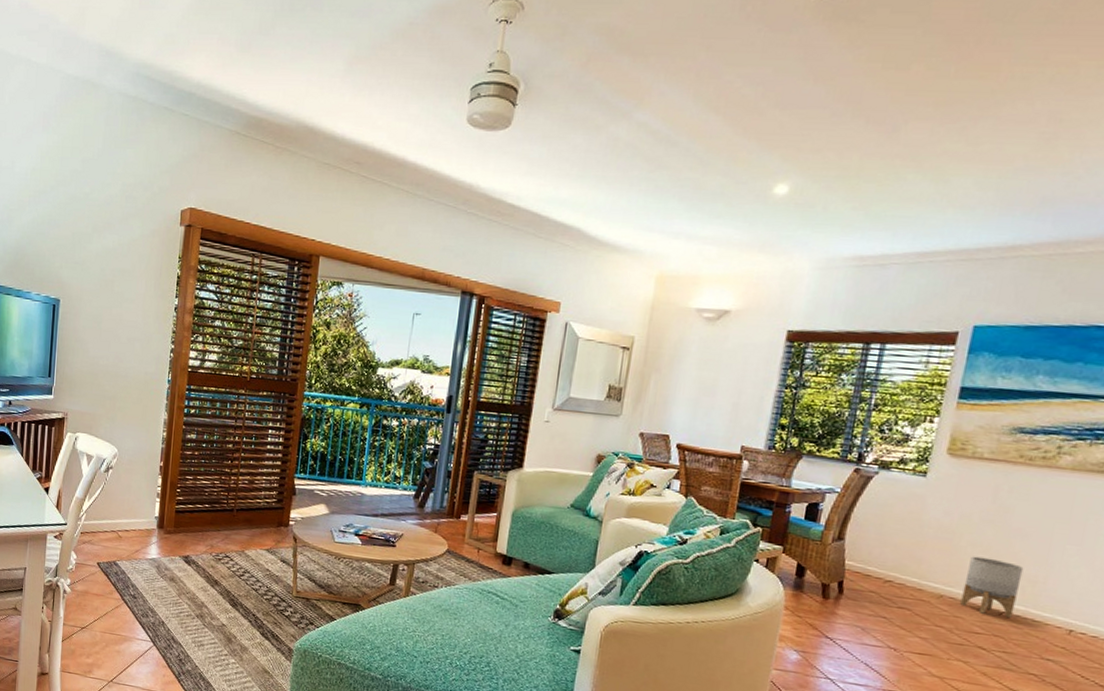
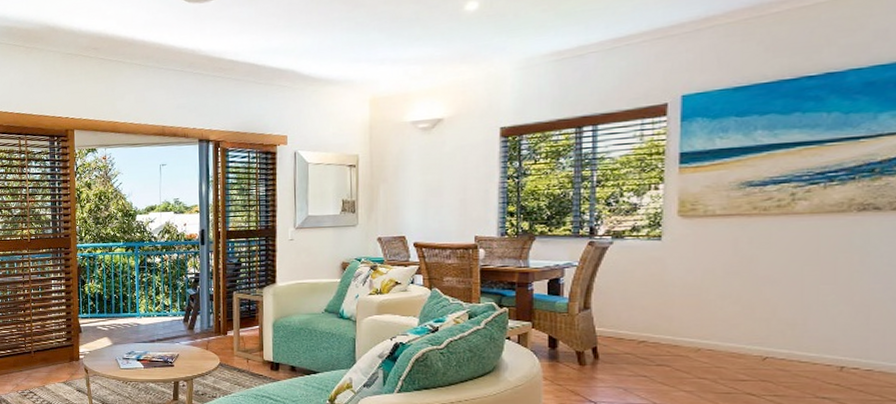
planter: present [960,556,1024,619] -> none [720,307,779,363]

